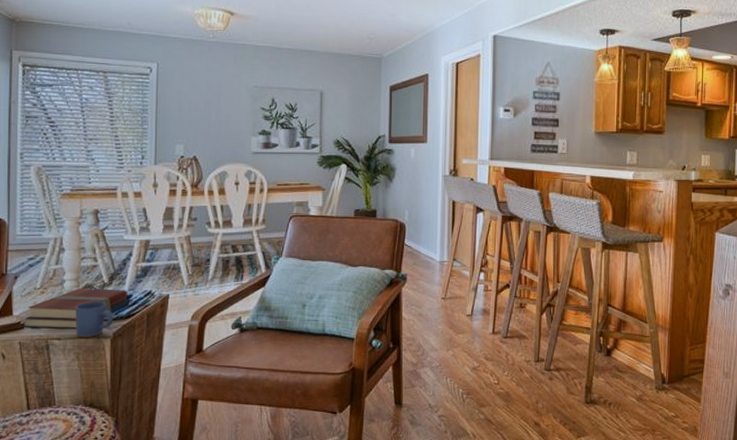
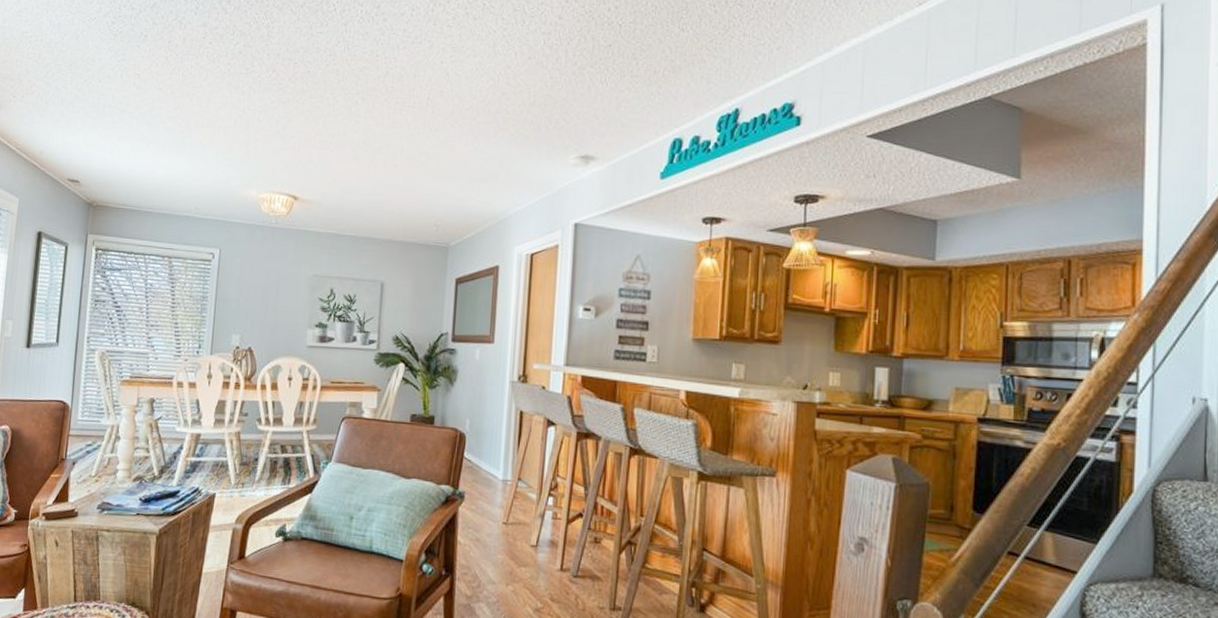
books: present [24,288,130,328] -> none [77,479,177,521]
mug: present [75,302,114,338] -> none [124,494,161,532]

